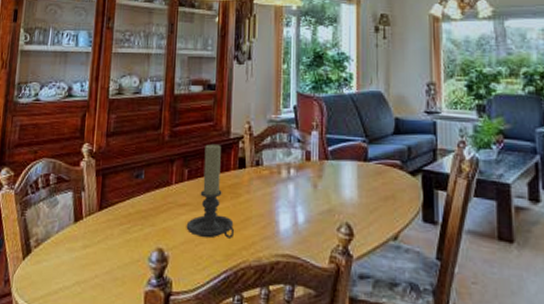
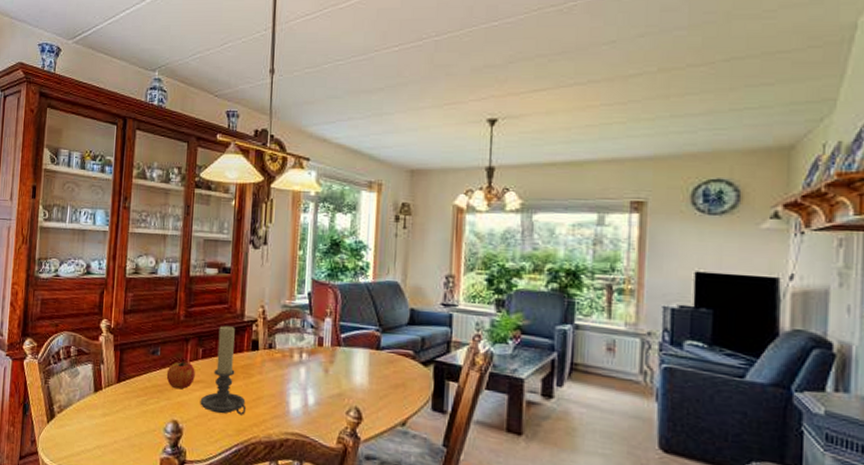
apple: none [151,182,181,214] -> present [166,359,195,390]

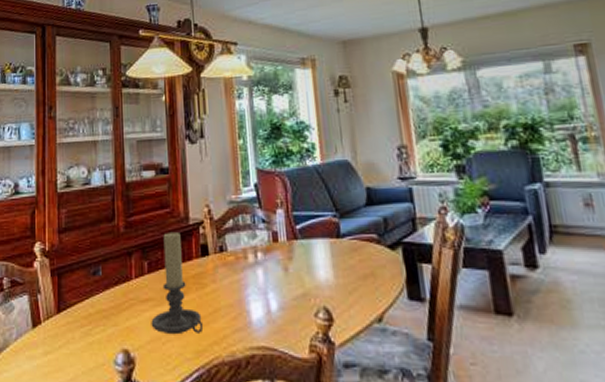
apple: present [166,359,195,390] -> none [111,277,143,312]

